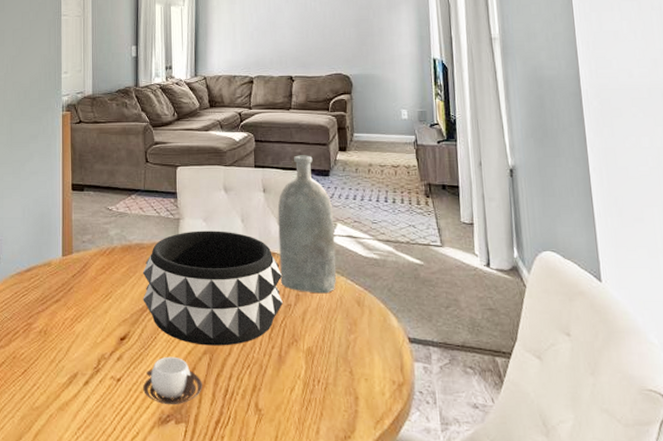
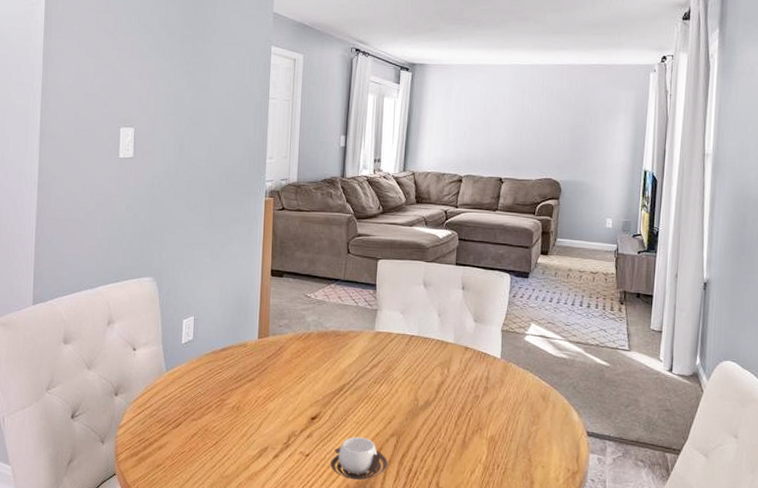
decorative bowl: present [142,231,283,346] -> none [335,322,474,430]
bottle: present [277,155,336,294] -> none [471,256,529,388]

